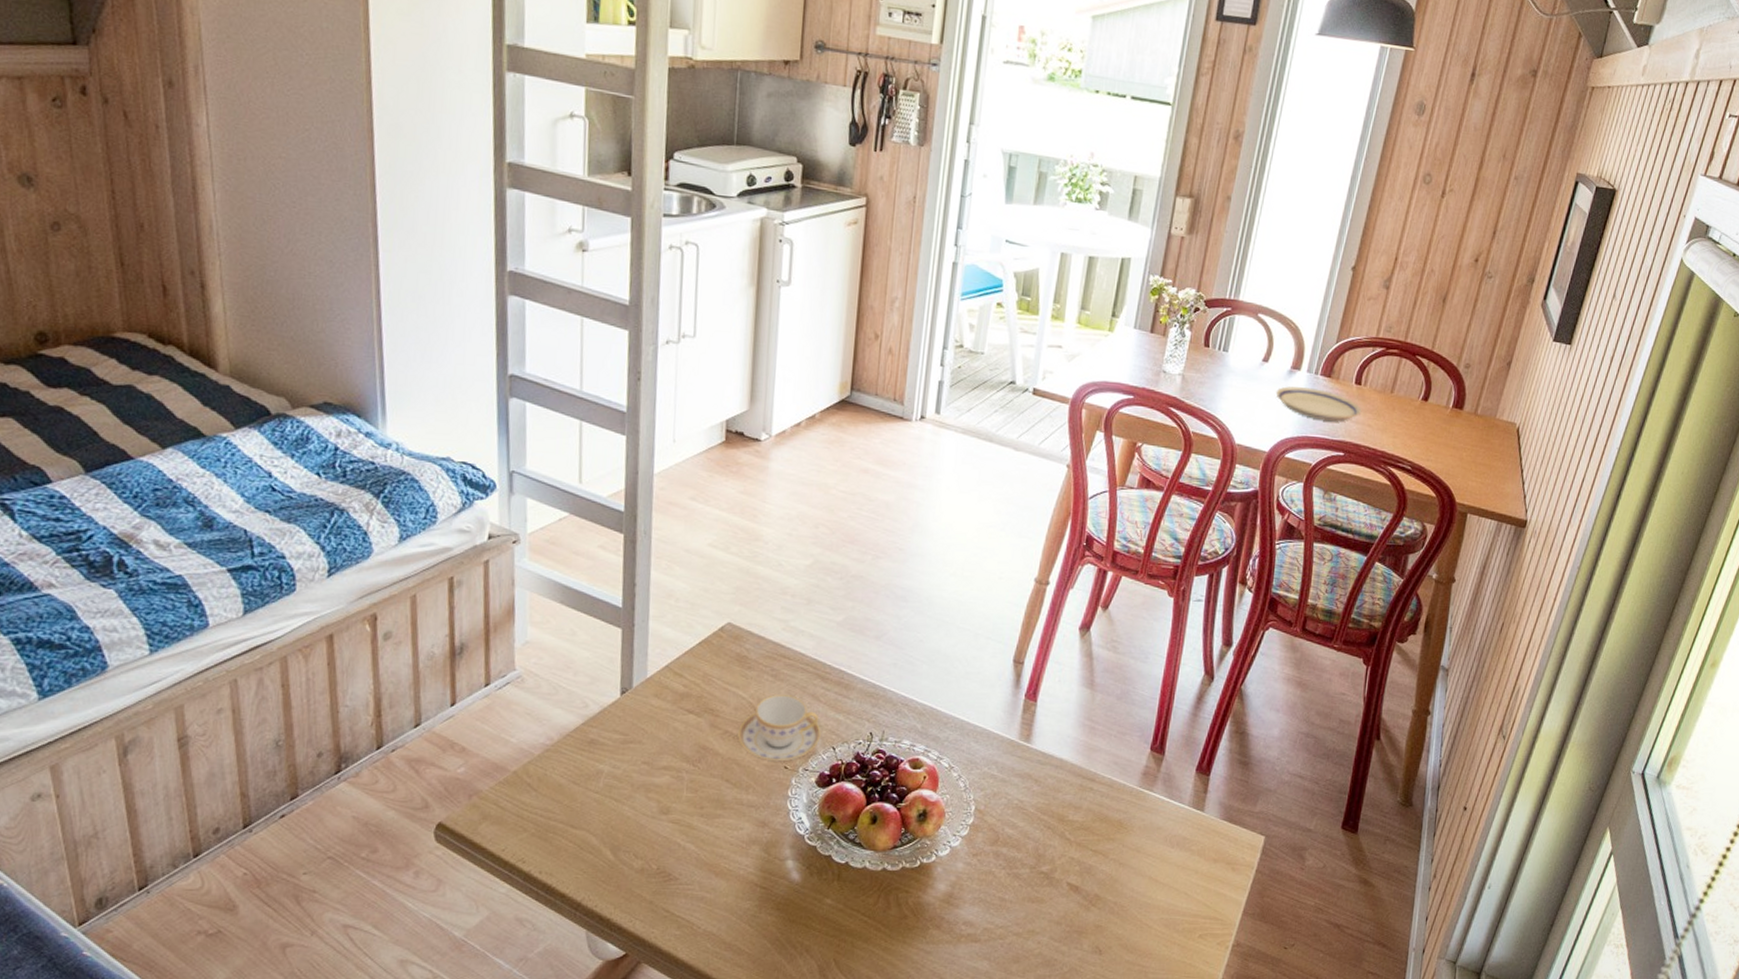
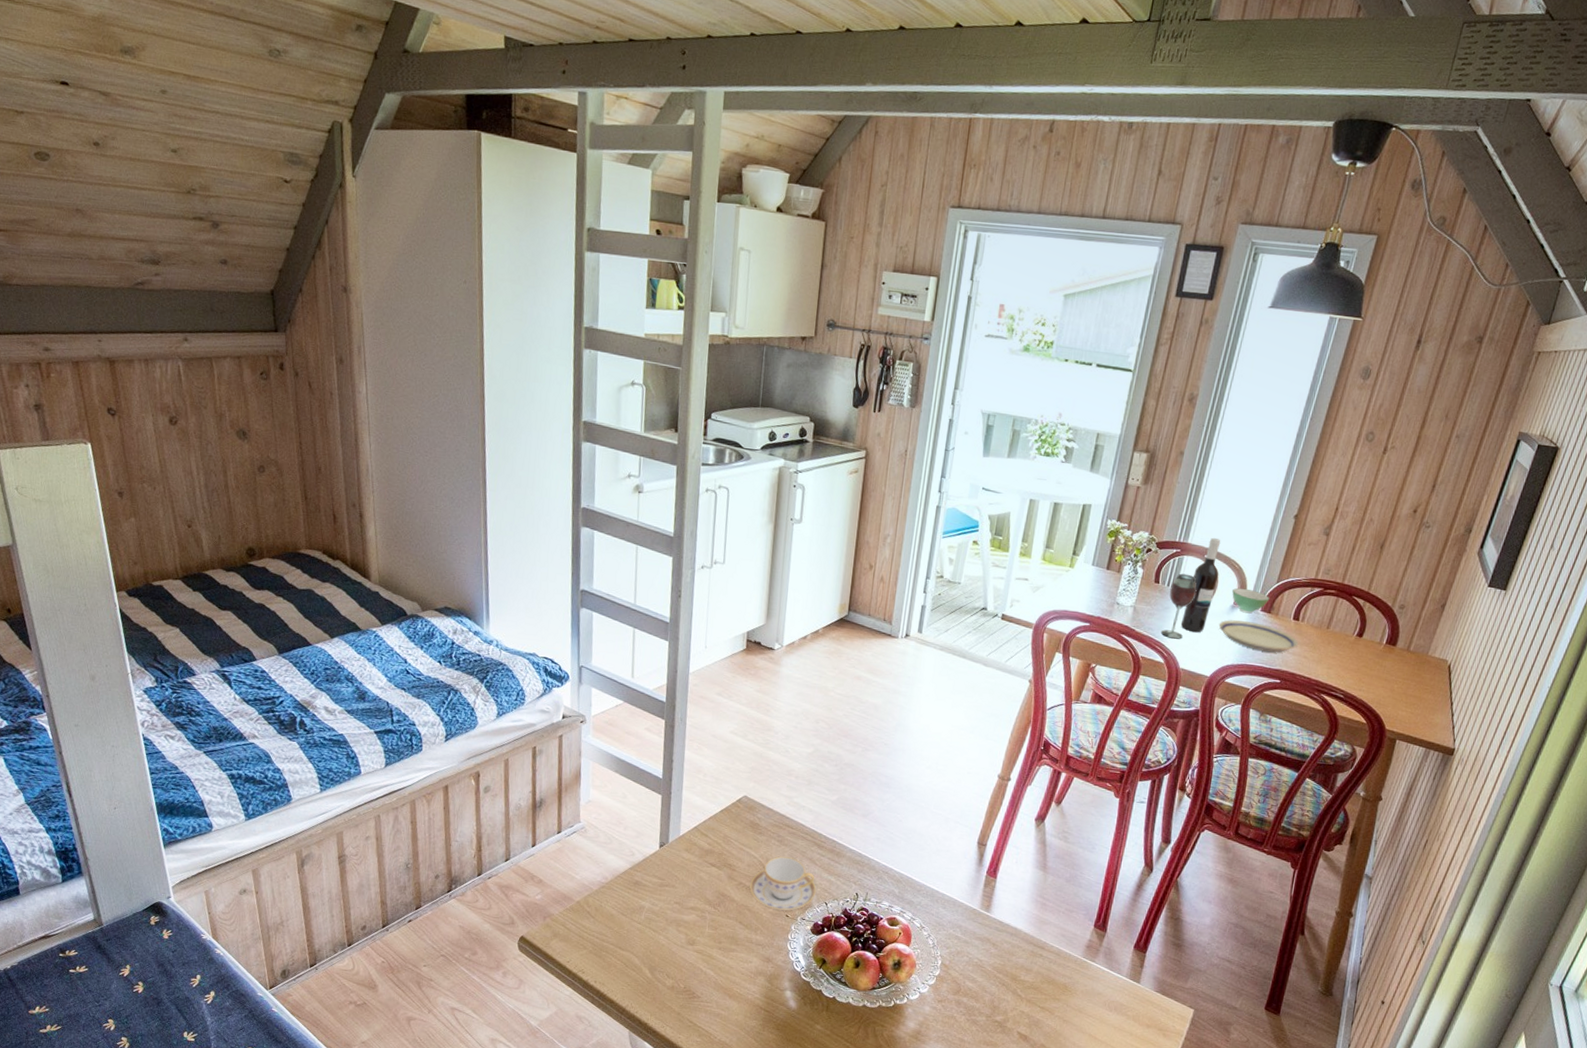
wineglass: none [1214,335,1251,411] -> present [1161,573,1197,639]
wine bottle: none [1234,293,1275,402] -> present [1180,537,1221,632]
bowl: none [1289,349,1330,379] -> present [1232,588,1270,614]

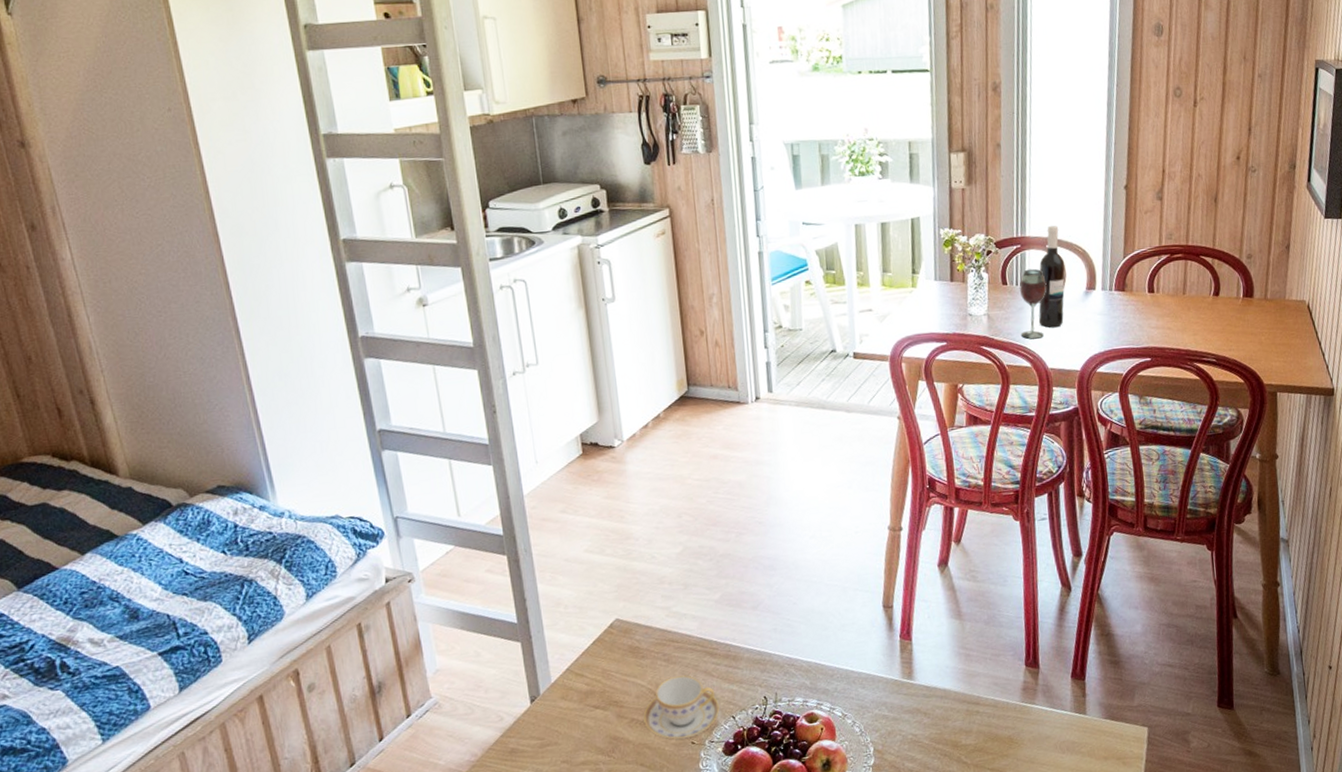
plate: present [1218,620,1299,652] -> none [1076,304,1160,332]
bowl: present [1232,588,1270,614] -> none [1082,271,1121,297]

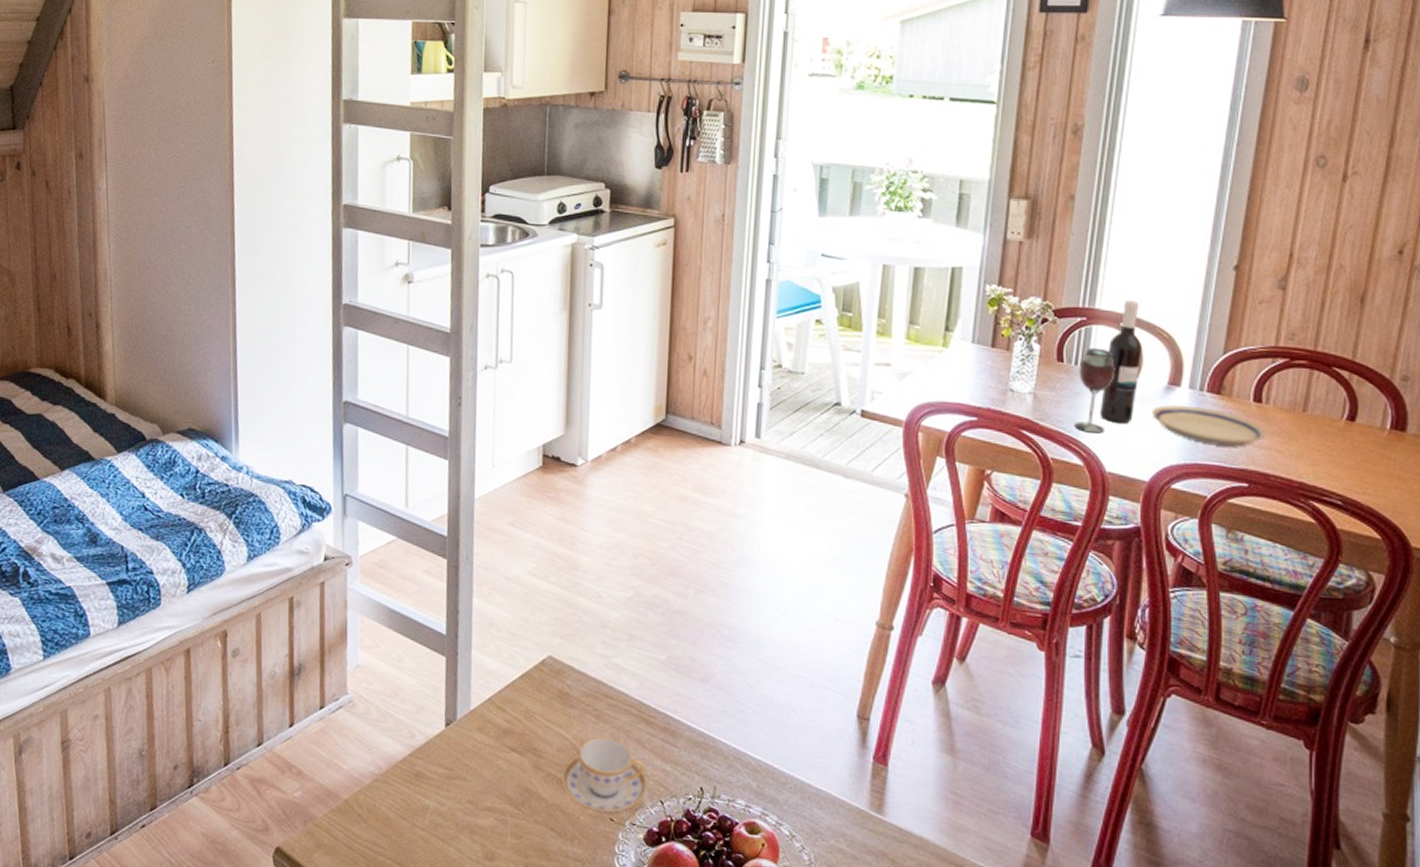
plate: none [1076,304,1160,332] -> present [1151,405,1266,446]

